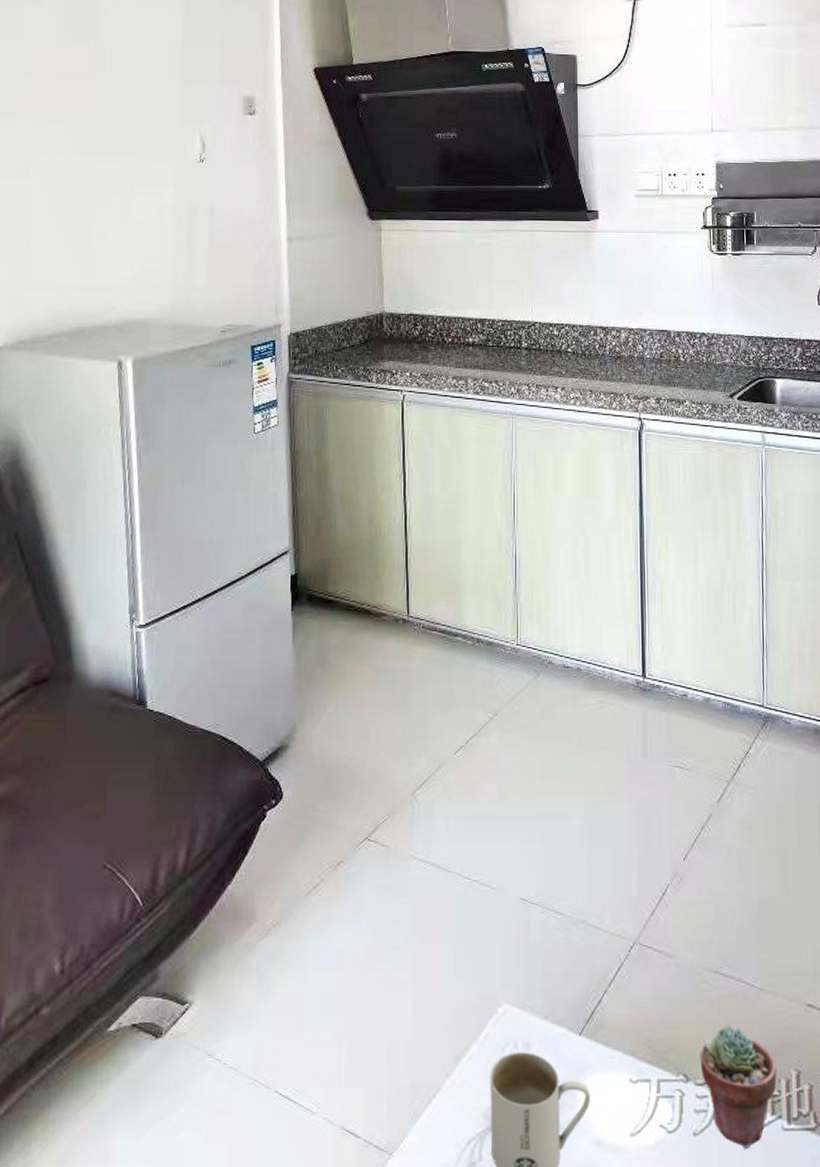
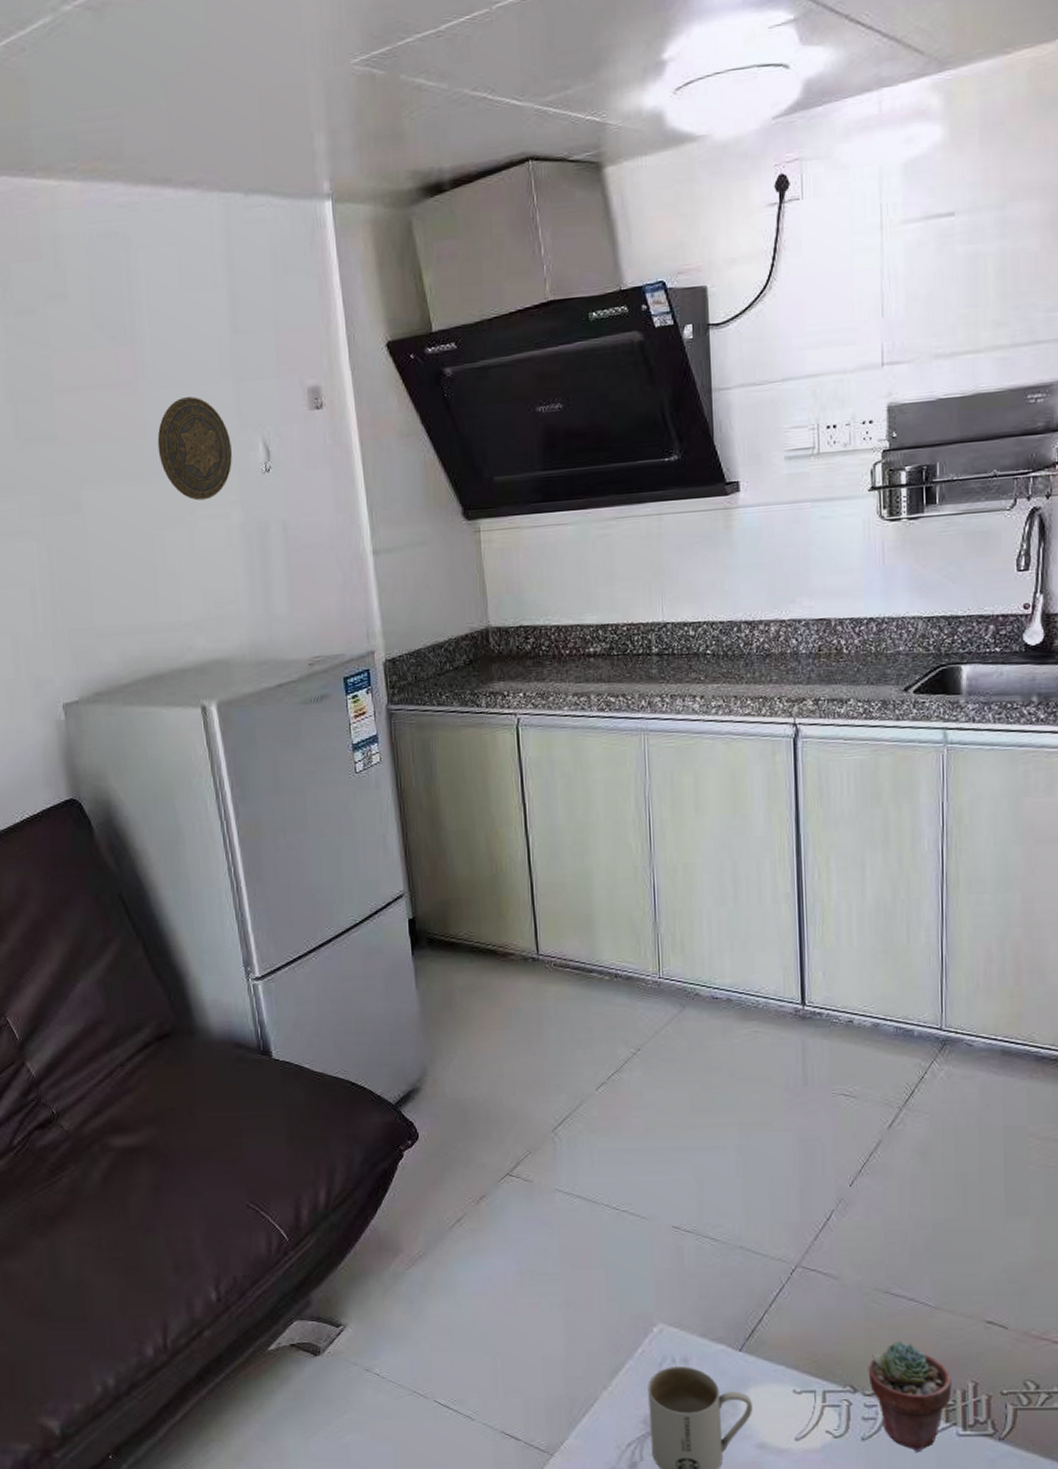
decorative plate: none [106,92,172,180] -> present [157,396,232,501]

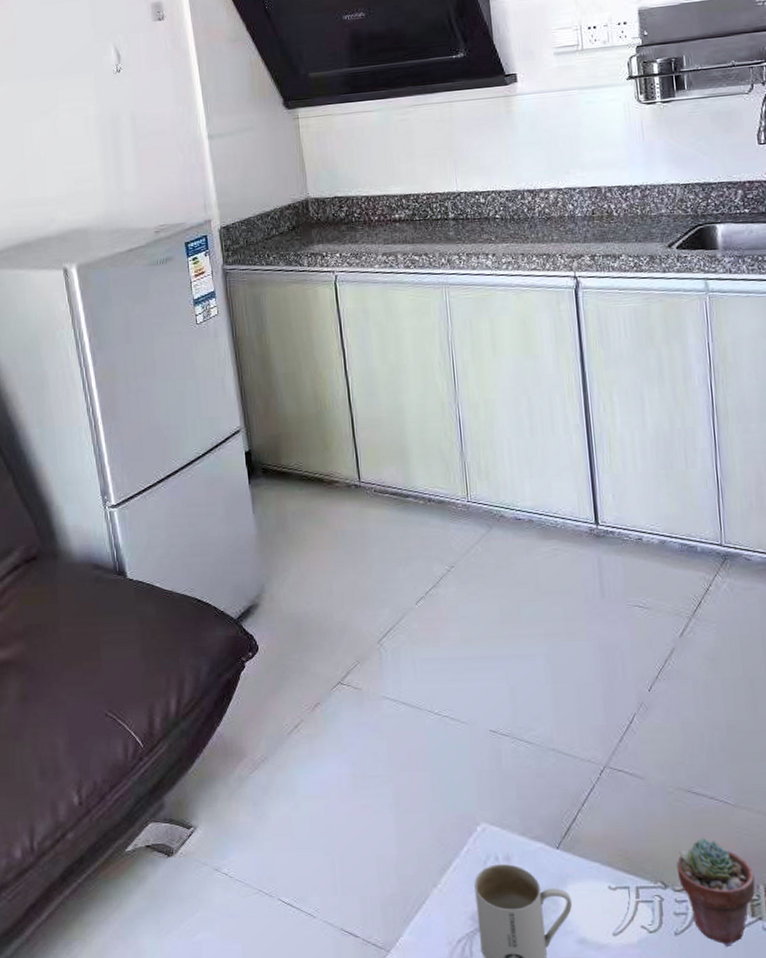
decorative plate: present [157,396,232,501] -> none [26,11,89,97]

